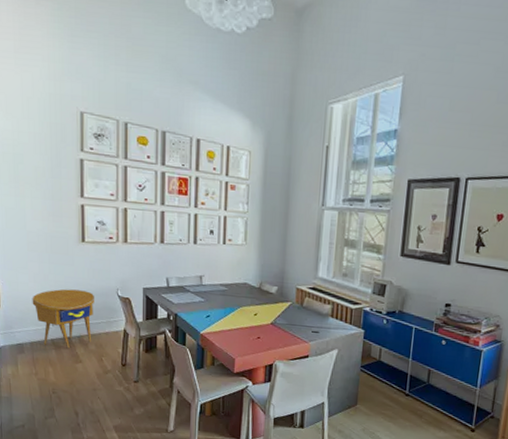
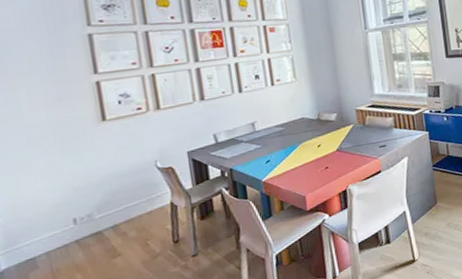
side table: present [32,289,94,349] -> none [41,172,130,250]

